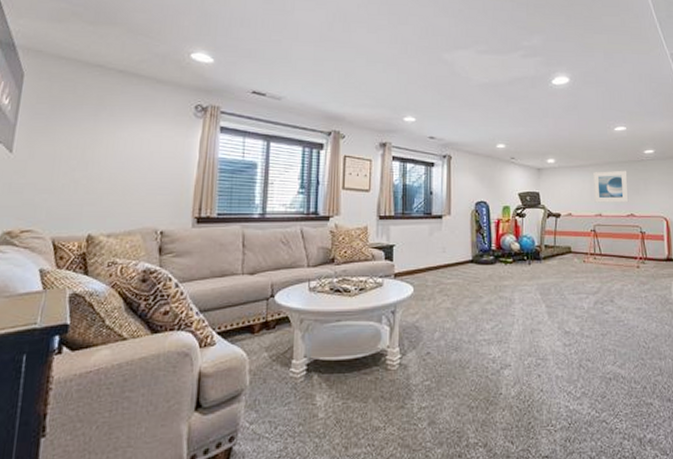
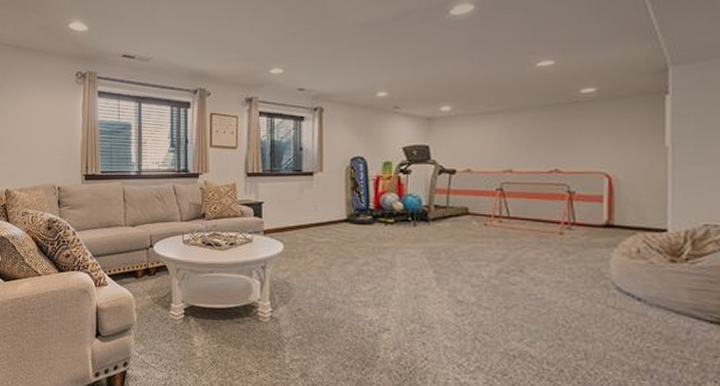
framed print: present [593,170,629,203] -> none [503,115,553,156]

